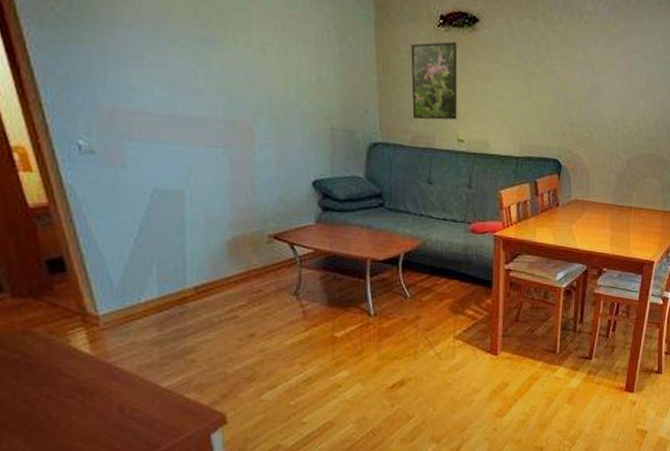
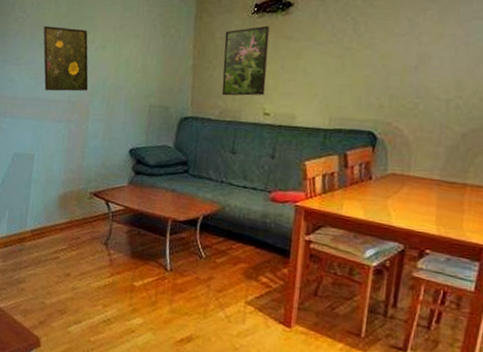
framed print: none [172,15,250,108] -> present [43,26,89,91]

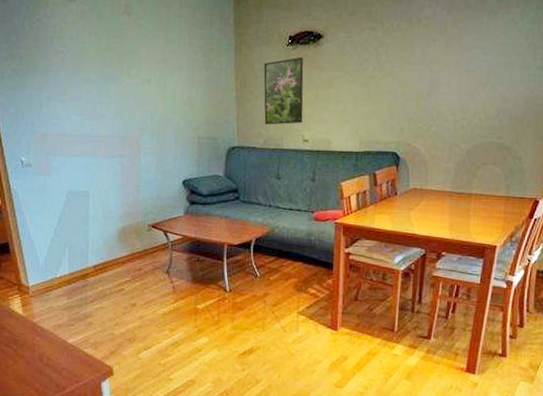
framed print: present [43,26,89,91] -> none [85,60,137,127]

